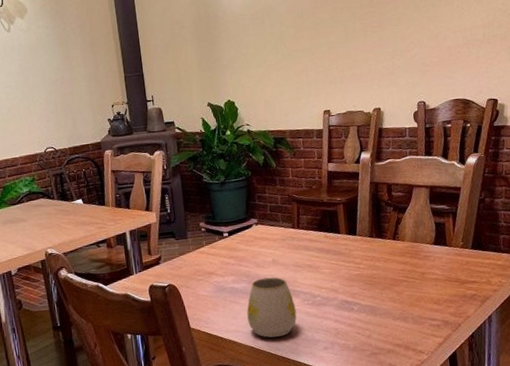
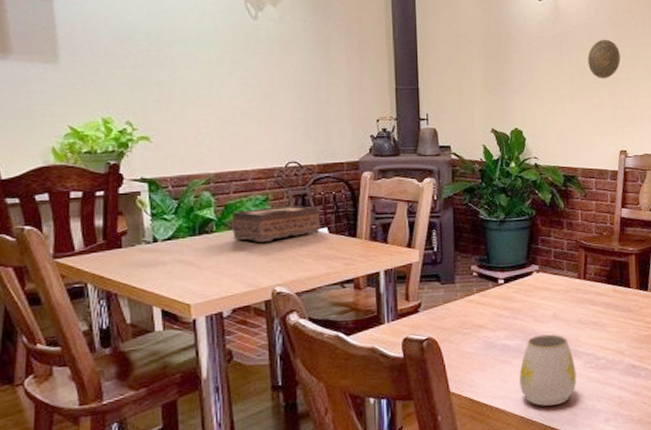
tissue box: none [9,183,76,215] -> present [231,205,320,242]
decorative plate: none [288,8,319,47] -> present [588,39,620,79]

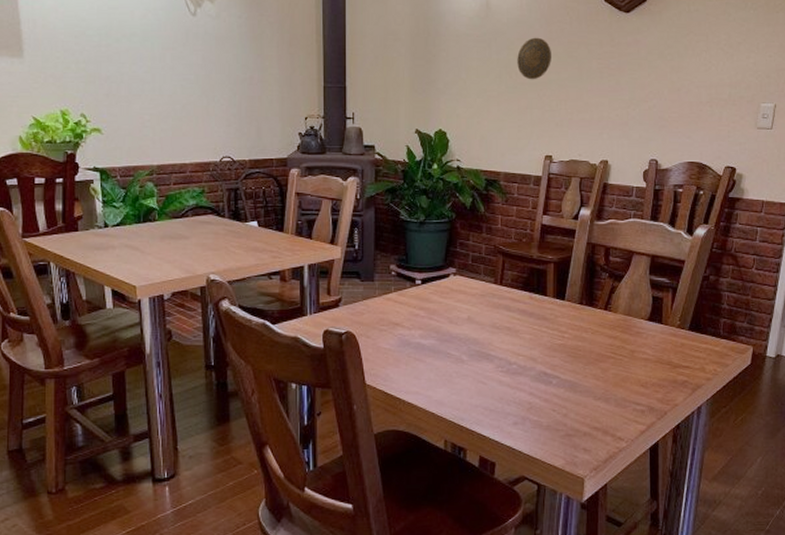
tissue box: present [231,205,320,242] -> none [171,199,251,232]
mug: present [519,334,577,406] -> none [432,336,488,405]

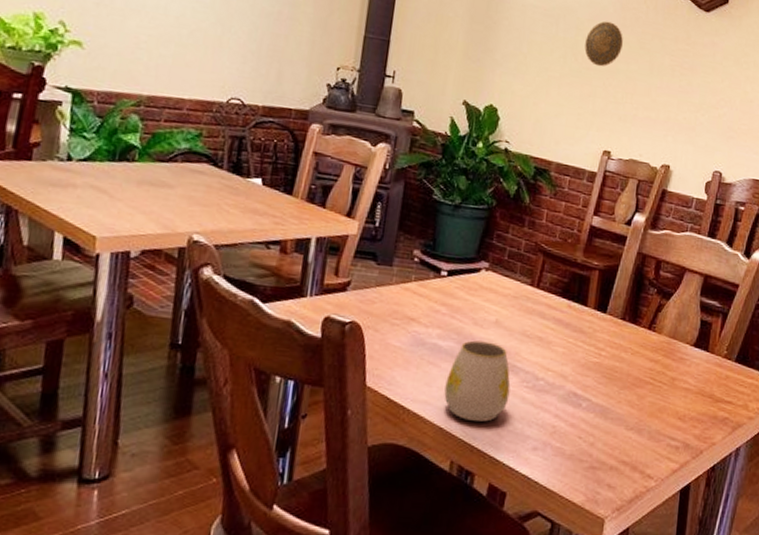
mug: none [432,336,488,405] -> present [444,340,511,422]

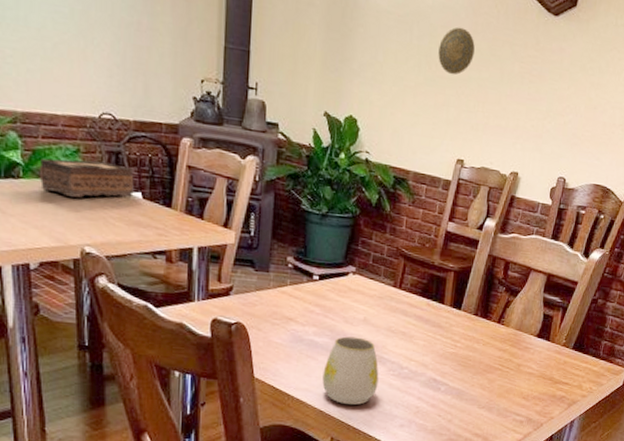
tissue box: none [156,142,256,184] -> present [39,158,134,198]

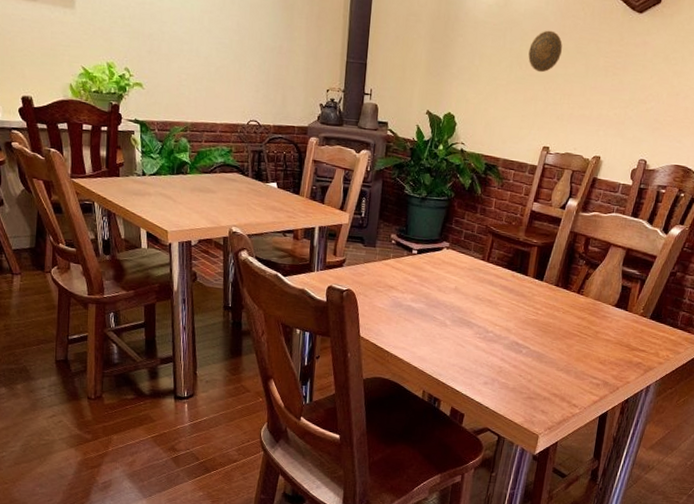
tissue box: present [39,158,134,198] -> none [201,158,272,188]
mug: present [322,336,379,405] -> none [417,303,467,363]

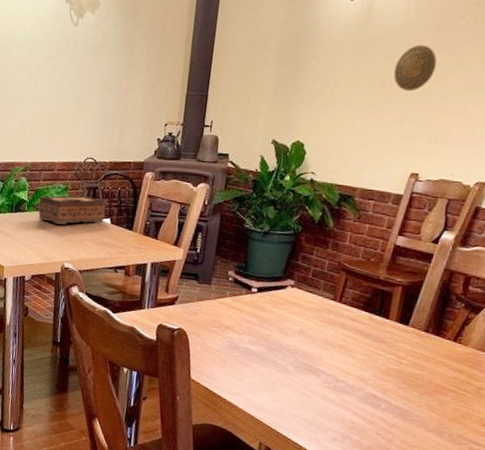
tissue box: none [201,158,272,188] -> present [38,195,106,225]

